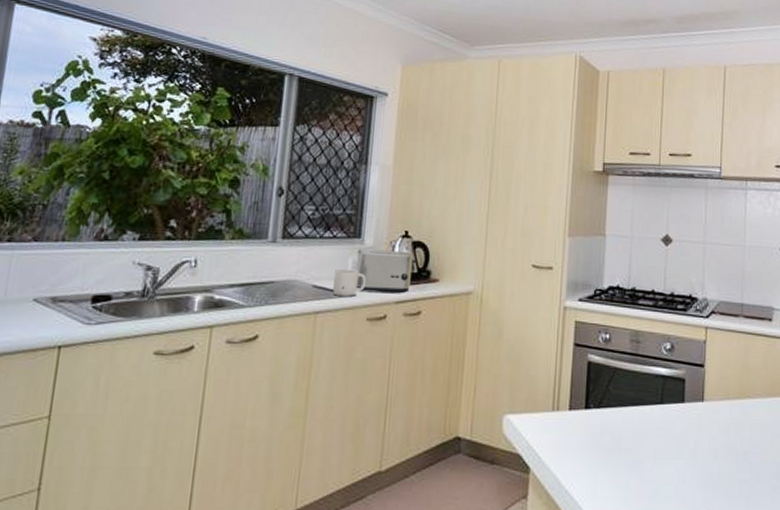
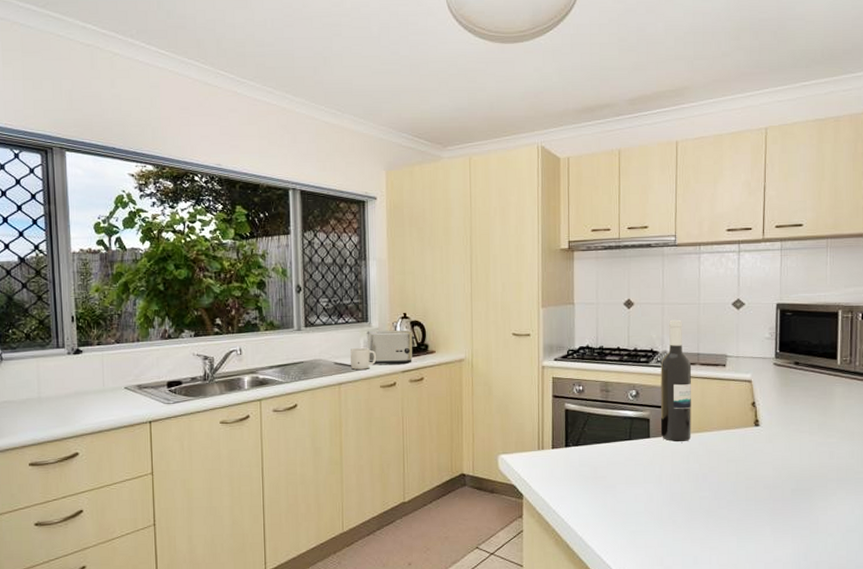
wine bottle: none [697,262,735,410] -> present [660,319,692,443]

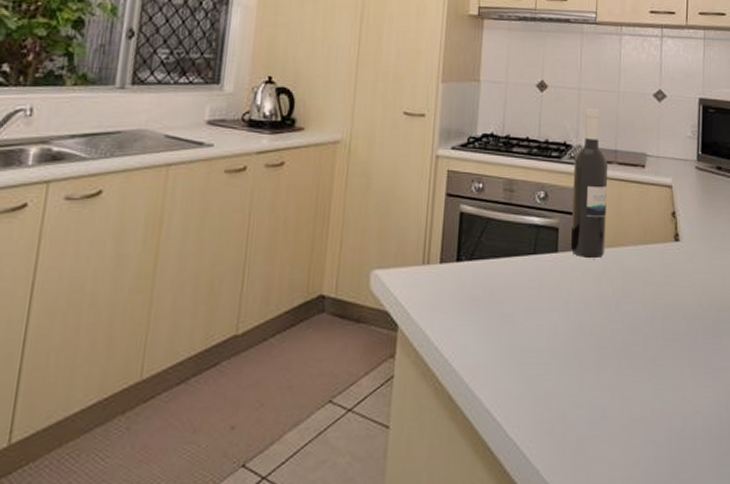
mug: present [349,348,377,370] -> none [188,118,226,147]
toaster: present [367,329,415,366] -> none [213,95,280,144]

